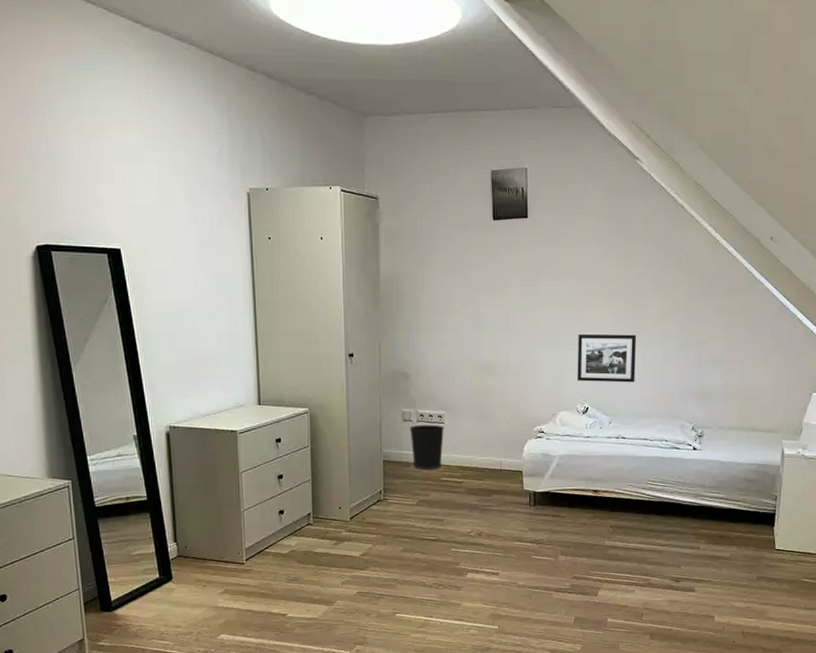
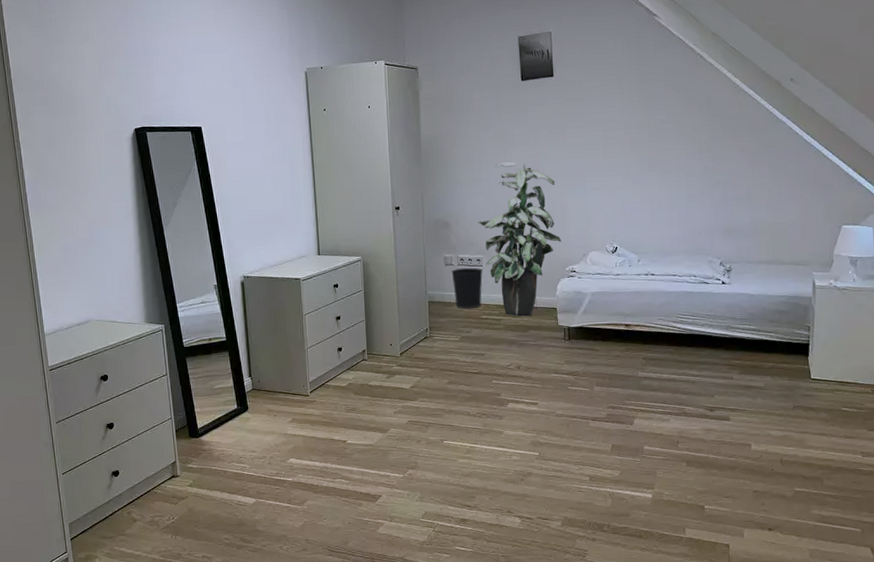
indoor plant: none [441,309,530,480] -> present [478,161,562,317]
picture frame: present [577,333,637,383] -> none [605,177,662,224]

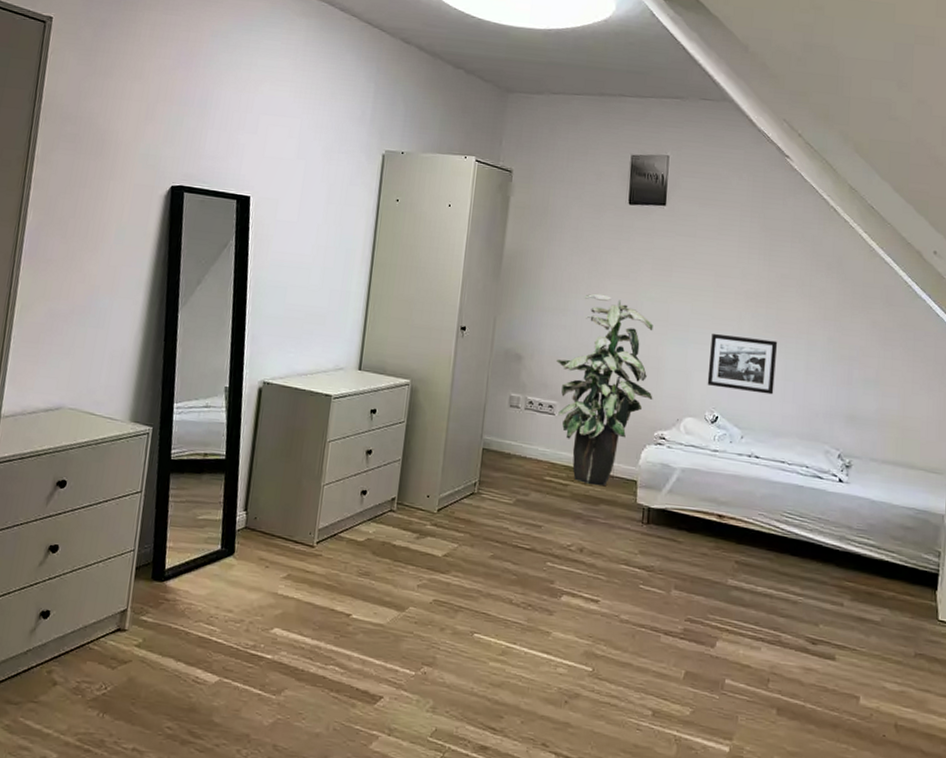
wastebasket: present [451,267,483,309] -> none [515,412,555,466]
picture frame: none [605,177,662,224] -> present [707,333,778,395]

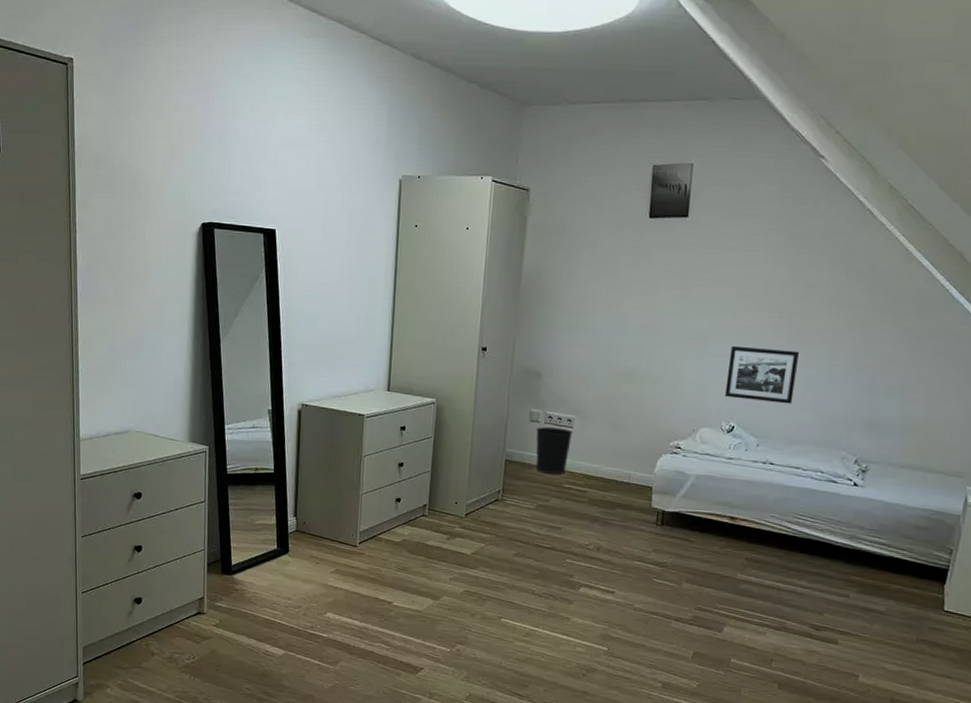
wastebasket: none [515,412,555,466] -> present [536,426,573,475]
indoor plant: present [556,293,654,487] -> none [575,310,672,493]

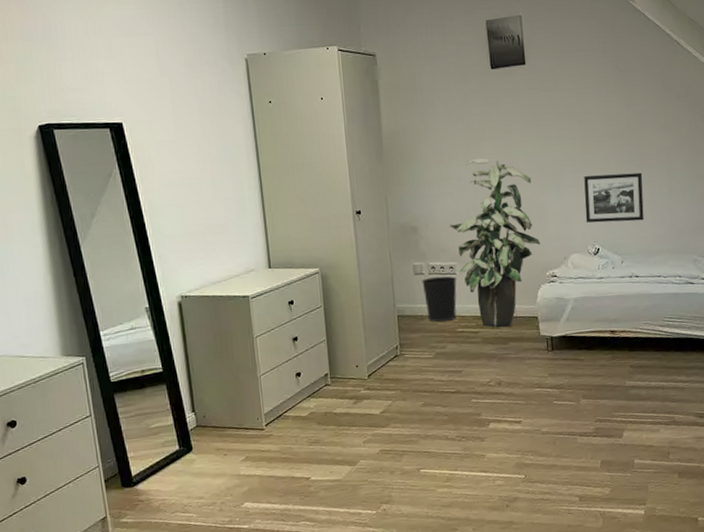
indoor plant: none [575,310,672,493] -> present [449,158,541,328]

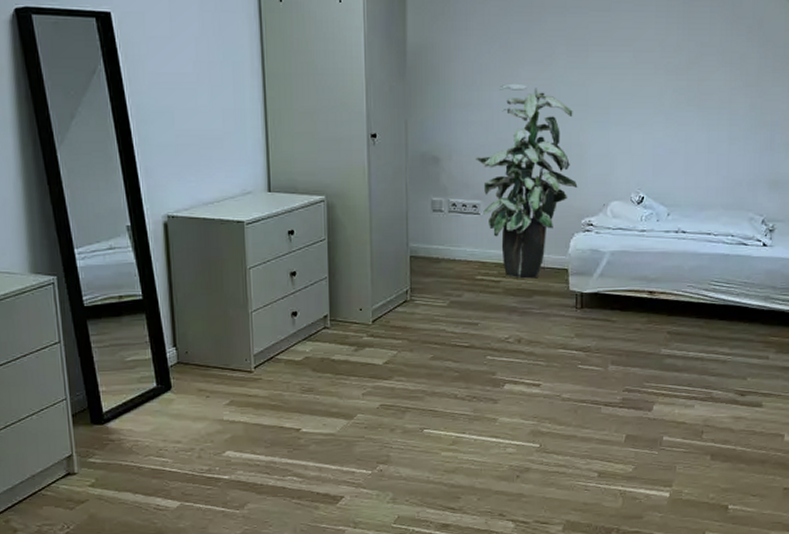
wastebasket: present [422,276,457,323] -> none [440,215,480,268]
picture frame: present [584,172,644,223] -> none [631,112,700,169]

